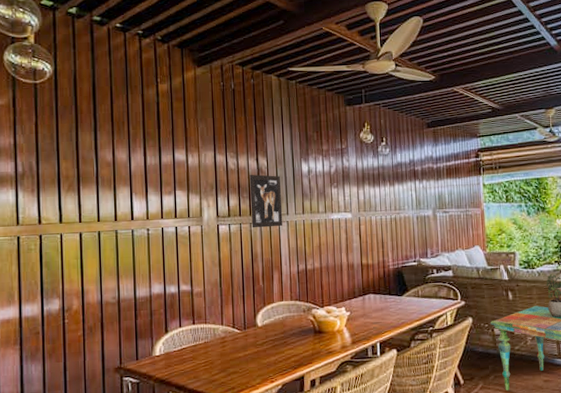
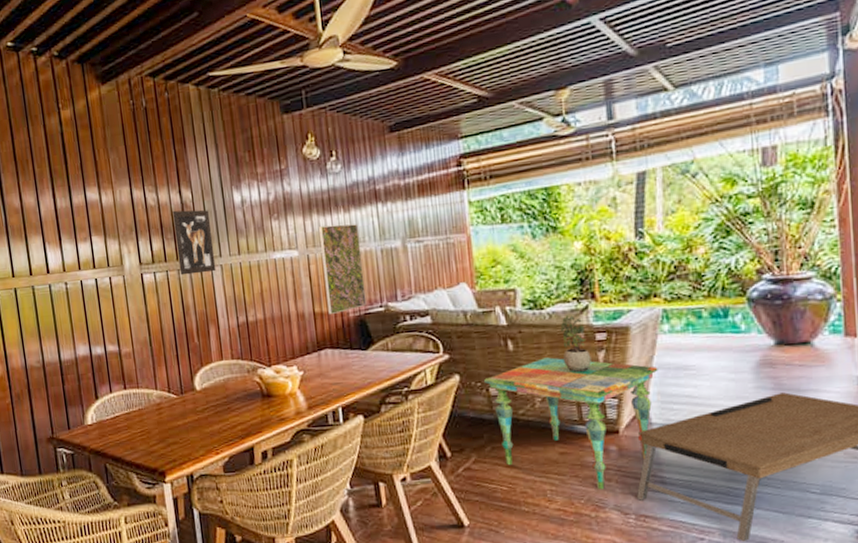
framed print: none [369,195,404,266] -> present [318,224,367,314]

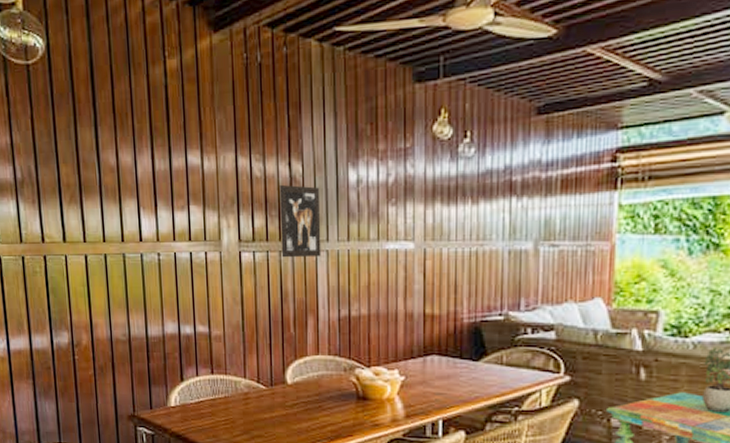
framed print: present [318,224,367,314] -> none [439,217,486,317]

